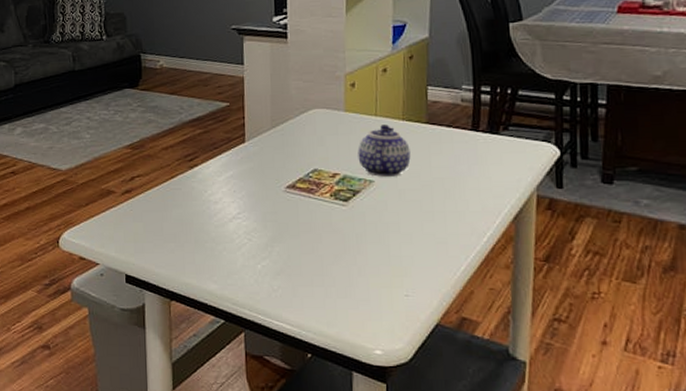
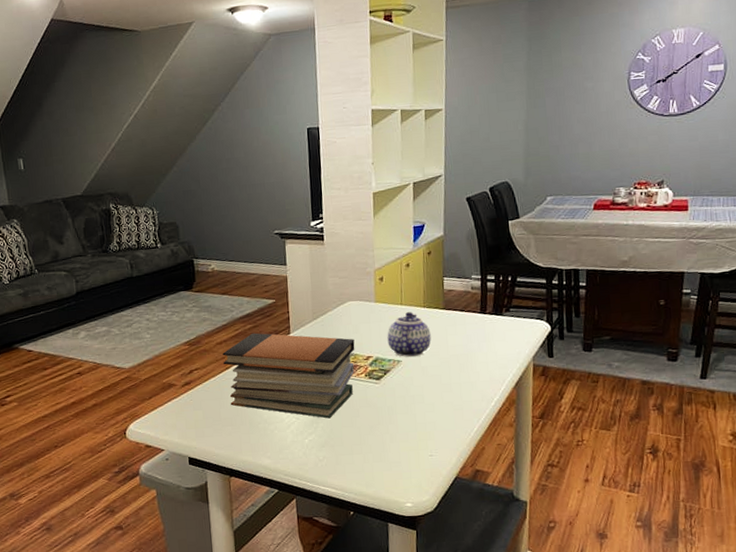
book stack: none [168,139,320,242] -> present [222,332,355,419]

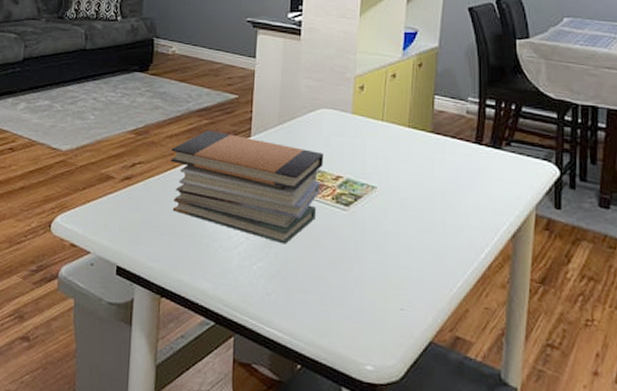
teapot: present [387,312,431,358] -> none [362,130,414,185]

